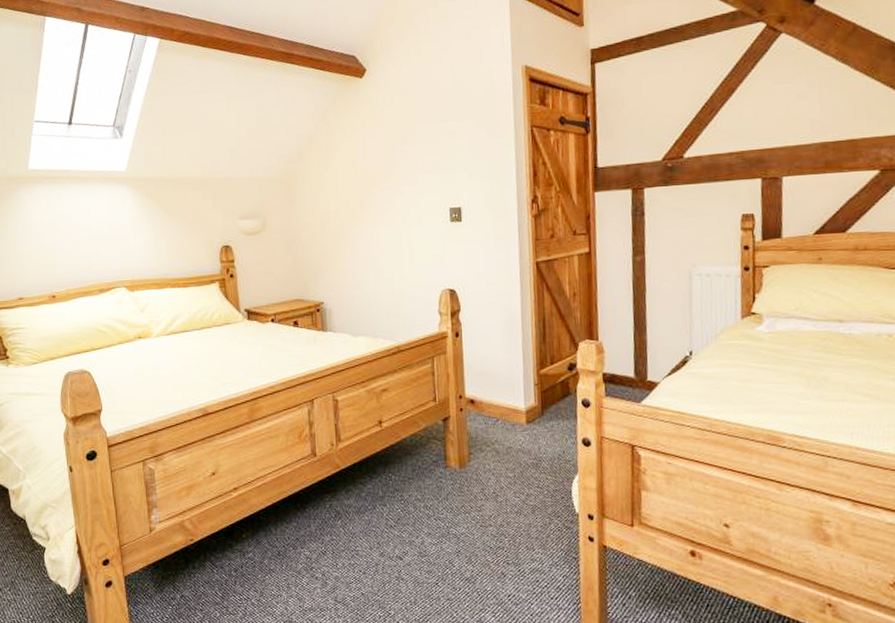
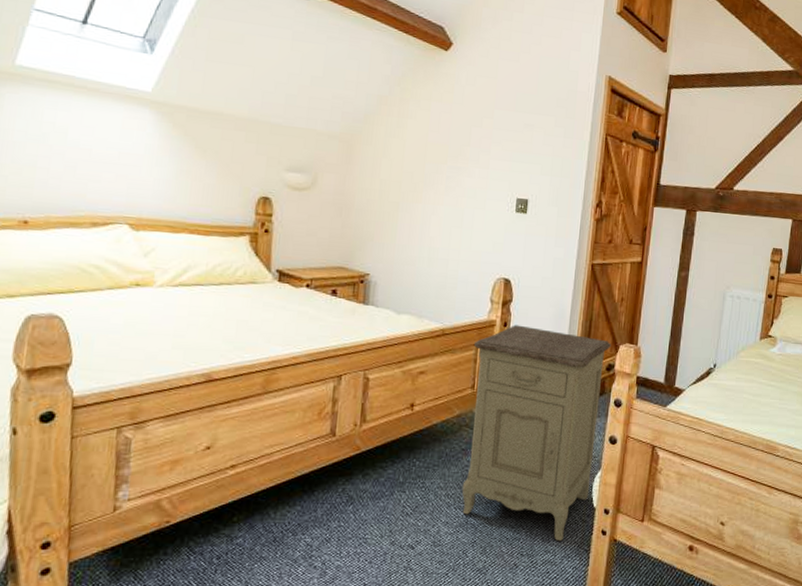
nightstand: none [429,333,570,550] -> present [461,325,611,542]

